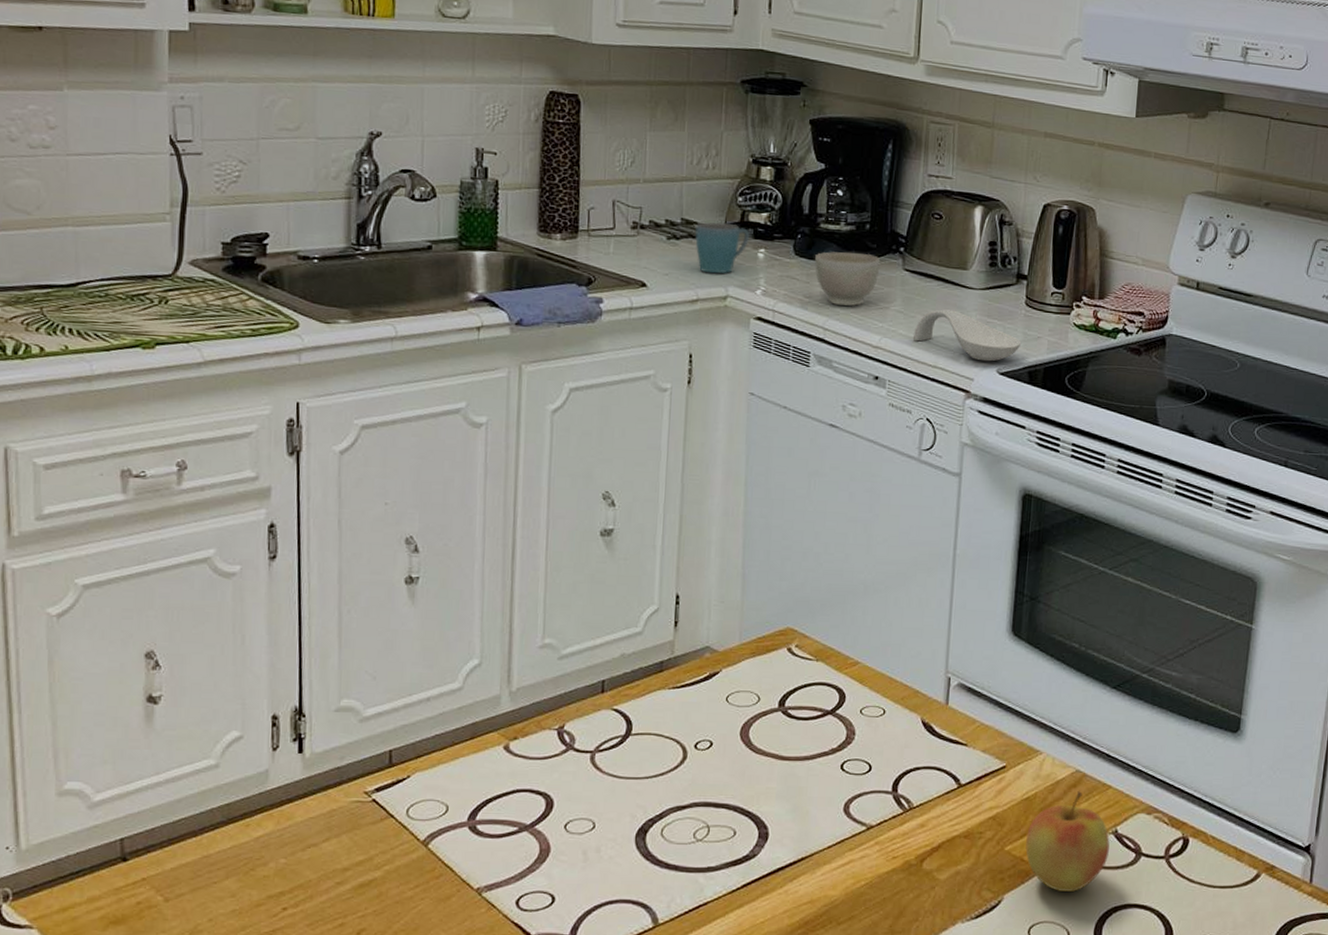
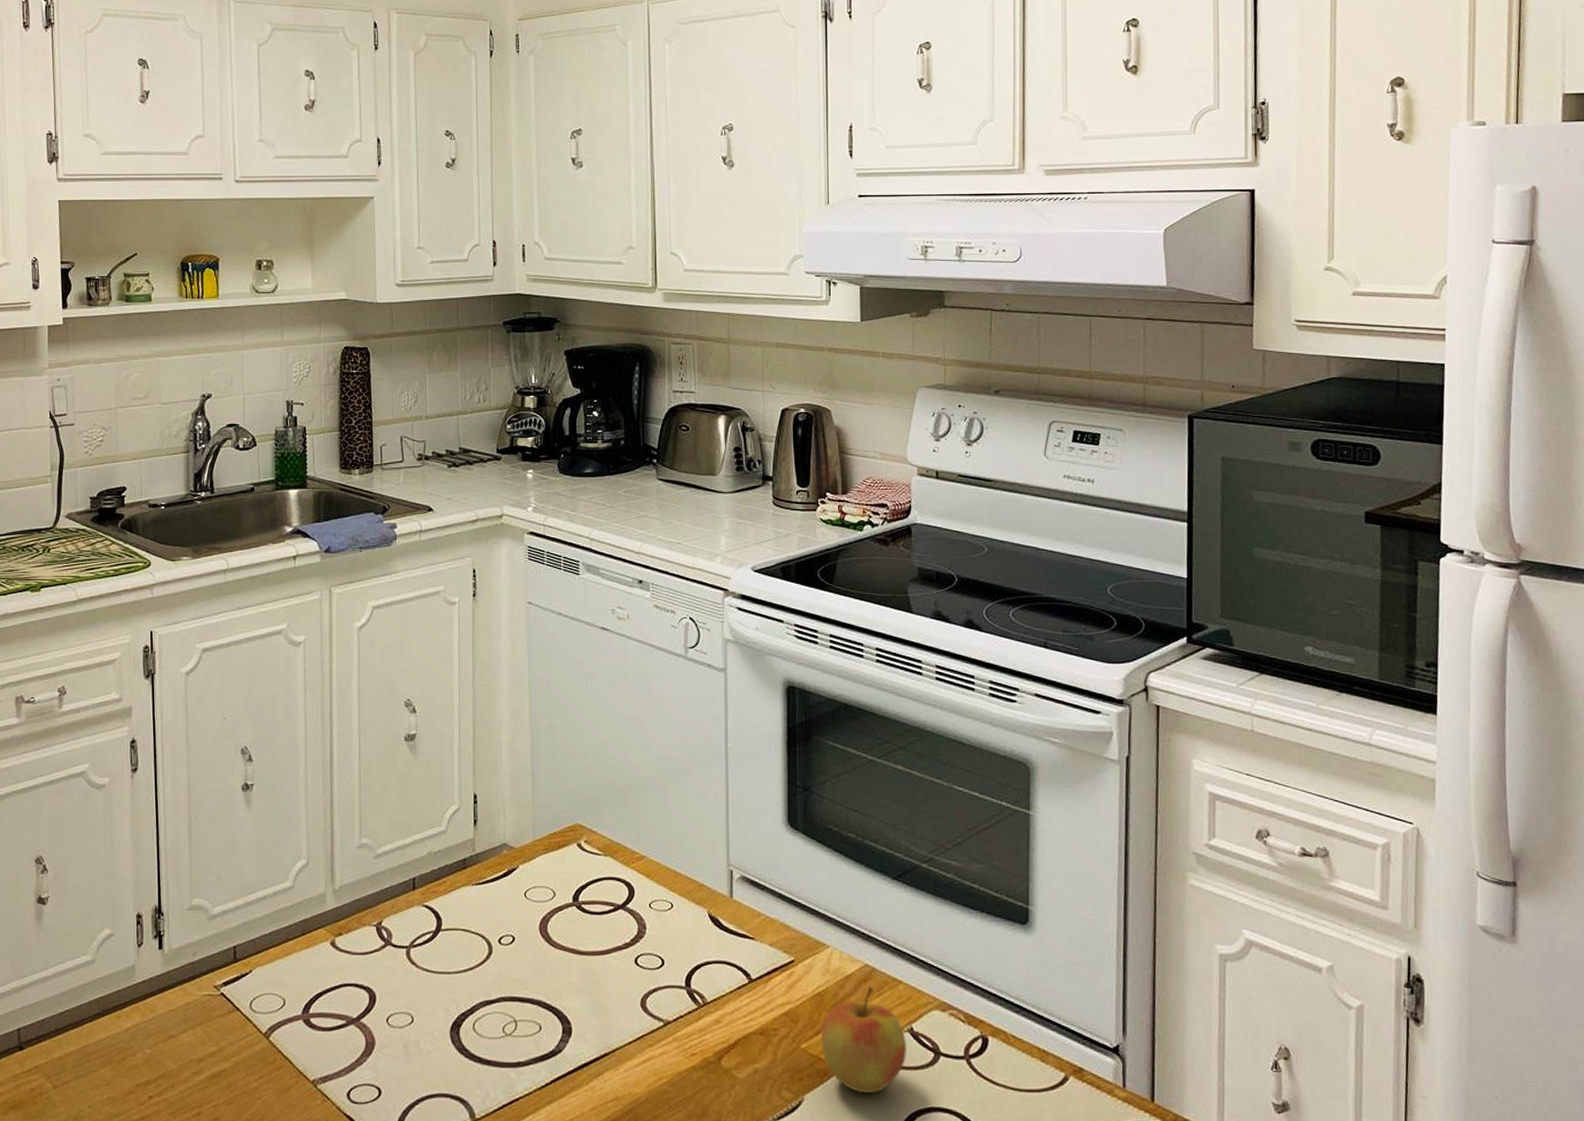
mug: present [695,221,749,274] -> none [472,449,518,495]
bowl: present [815,251,881,307] -> none [578,466,636,517]
spoon rest: present [912,309,1022,362] -> none [671,514,773,560]

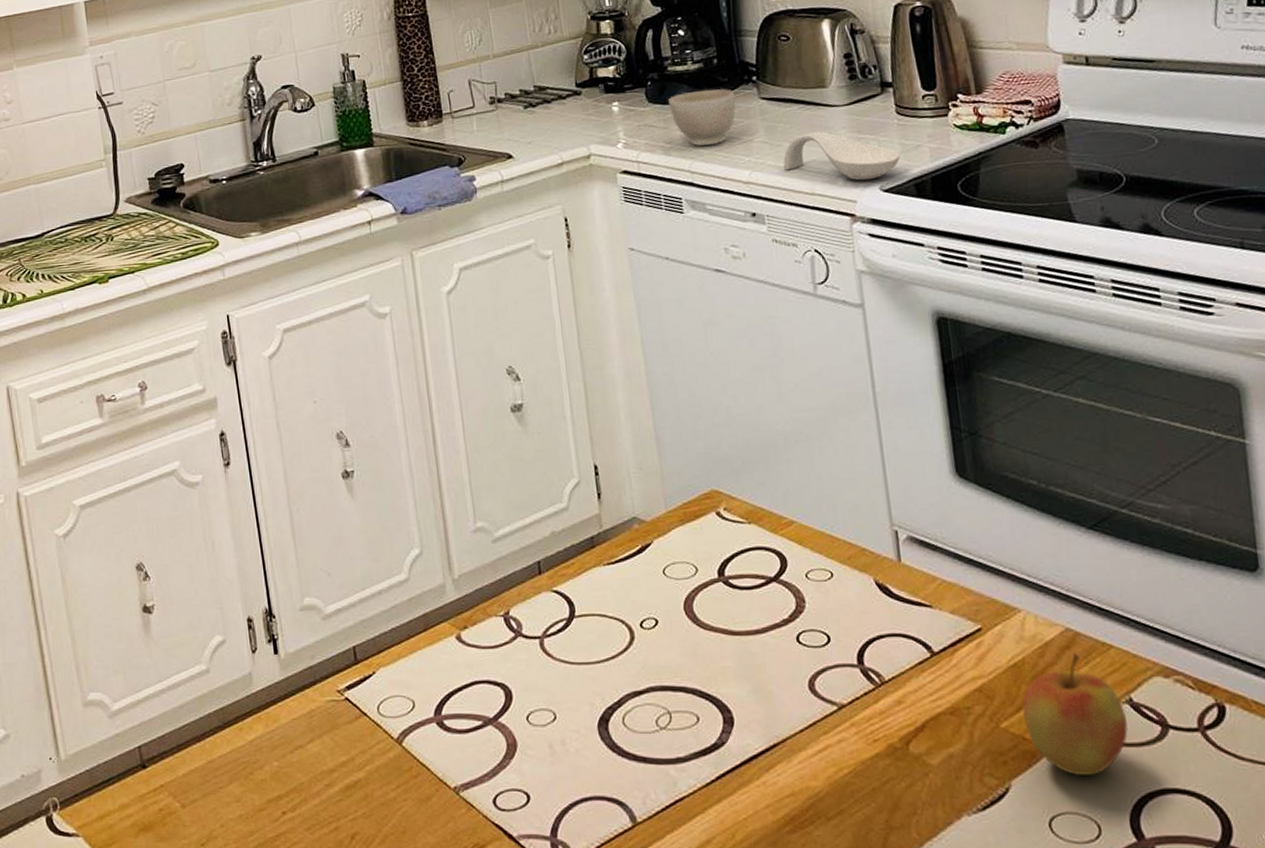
bowl: none [578,466,636,517] -> present [668,89,736,146]
spoon rest: none [671,514,773,560] -> present [783,131,901,181]

